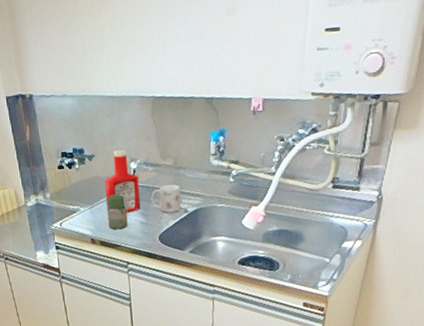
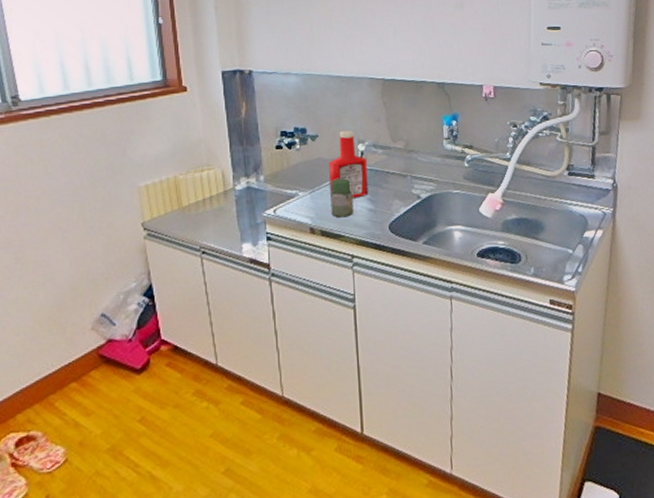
mug: present [150,184,181,213] -> none [379,168,413,199]

